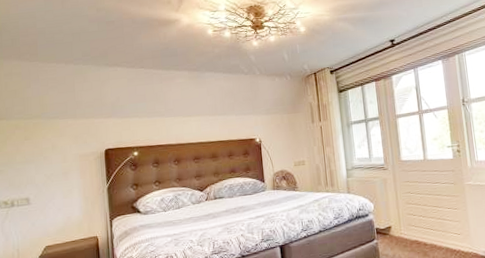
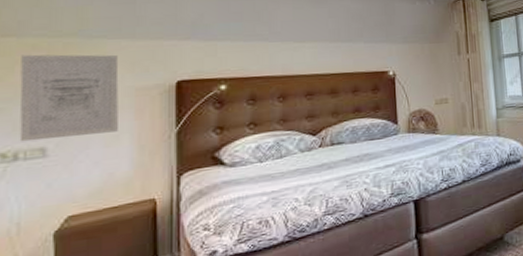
wall art: none [10,131,71,194] -> present [19,54,119,142]

